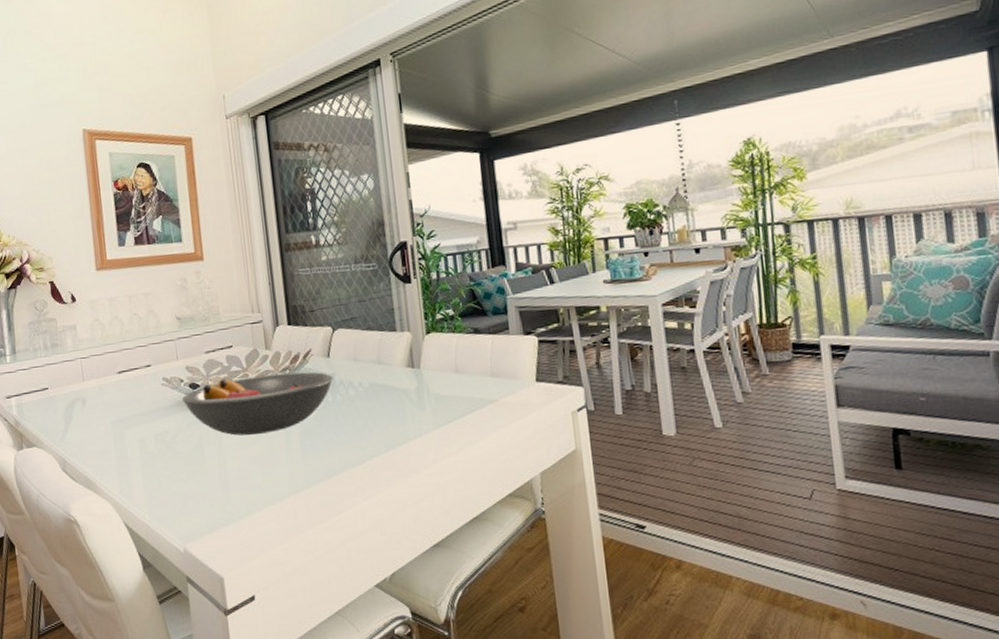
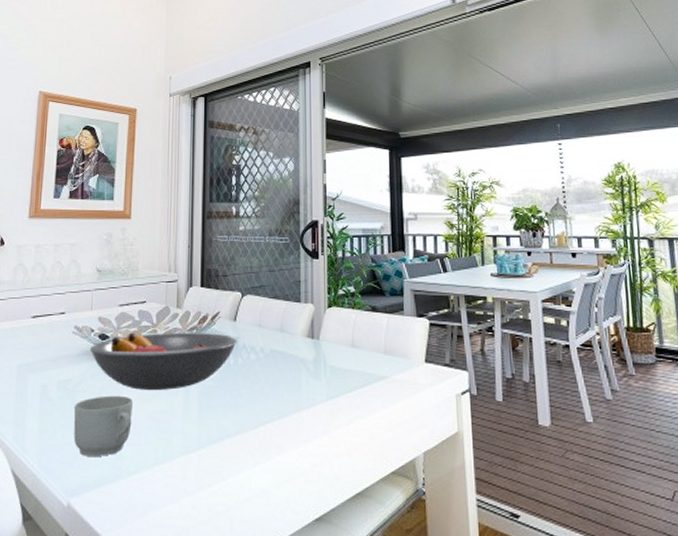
mug: none [175,442,236,504] -> present [73,395,133,456]

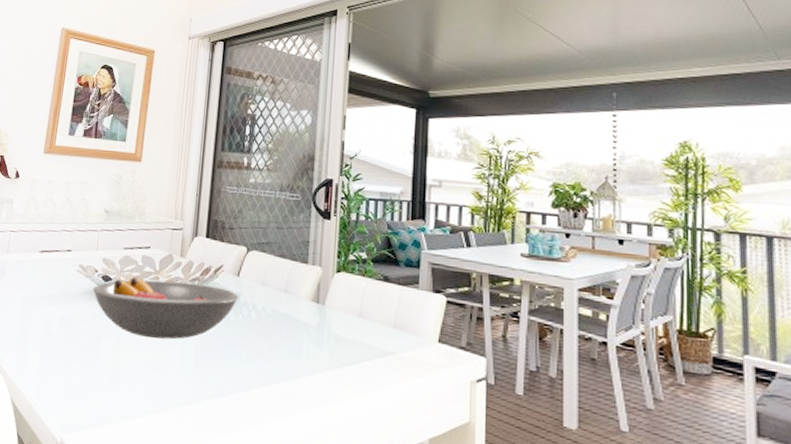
mug: present [73,395,133,456] -> none [71,337,130,398]

